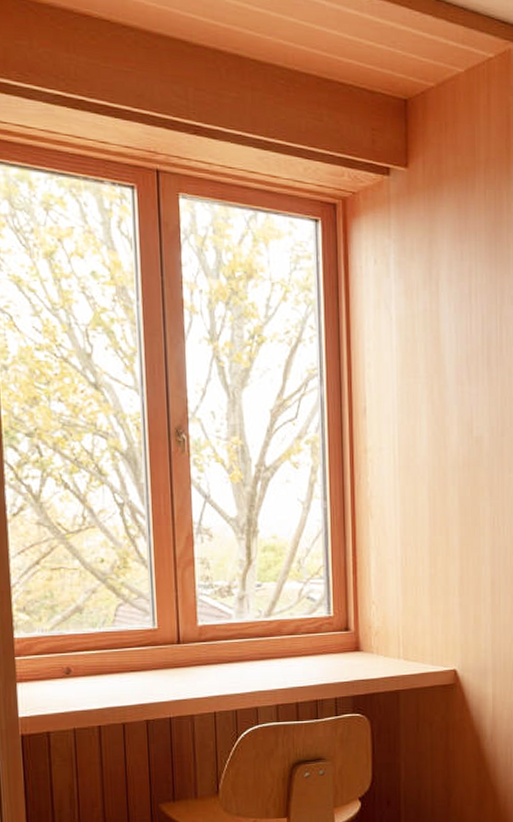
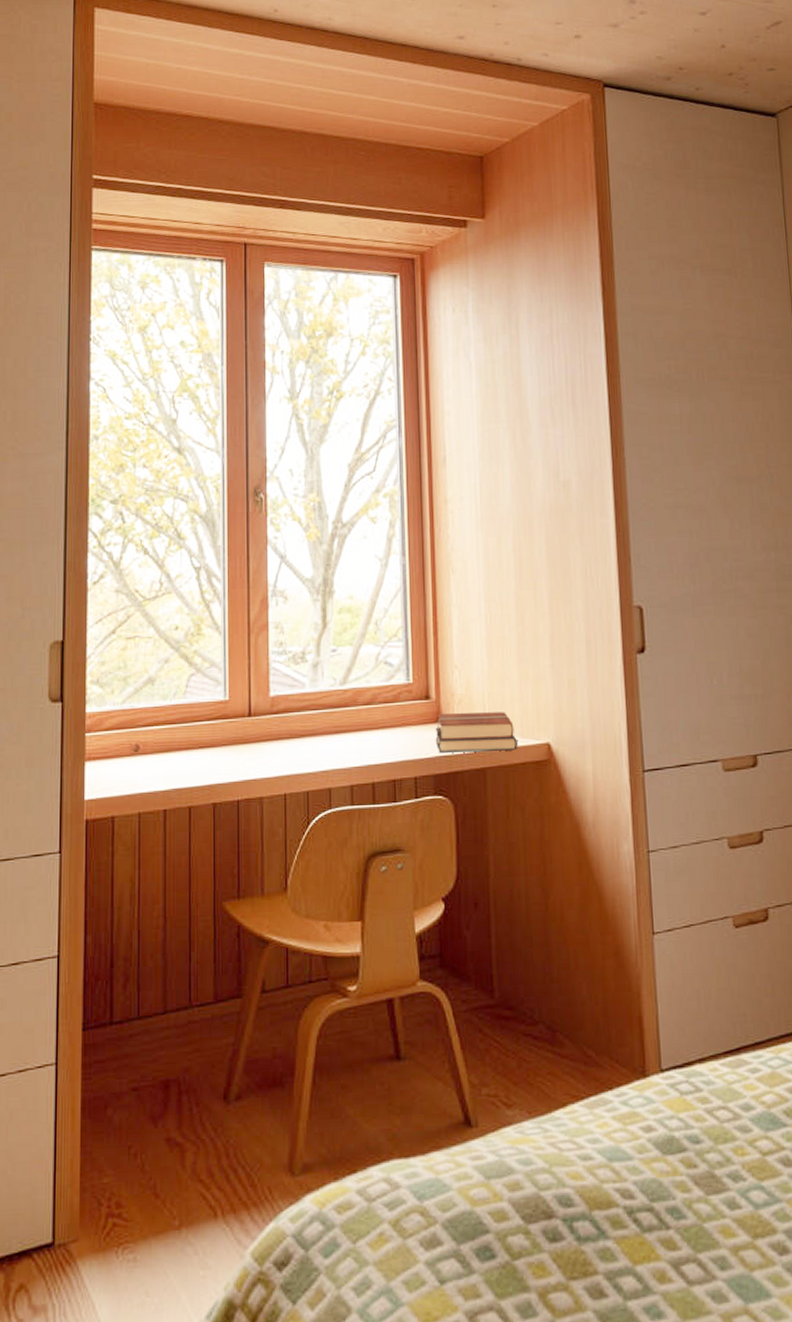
books: none [353,643,428,677] -> present [435,712,518,753]

